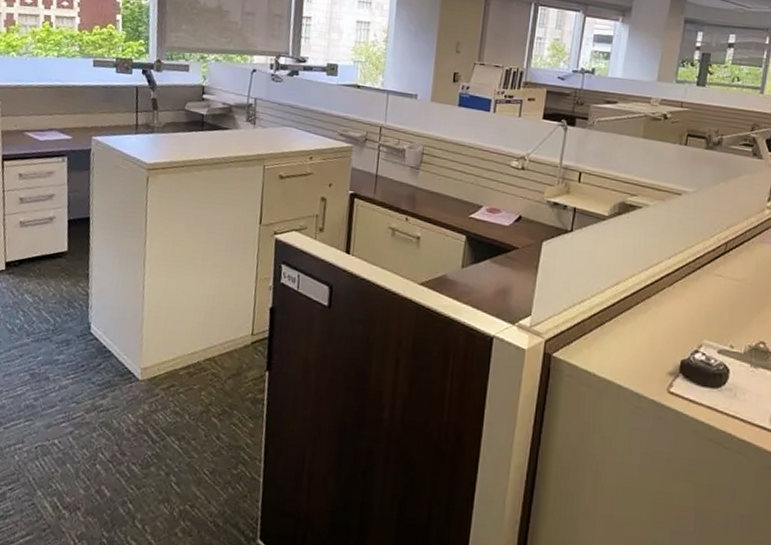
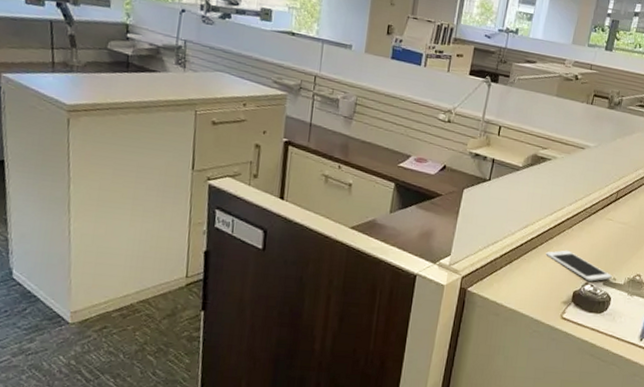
cell phone: none [643,311,728,349] -> present [546,250,612,282]

